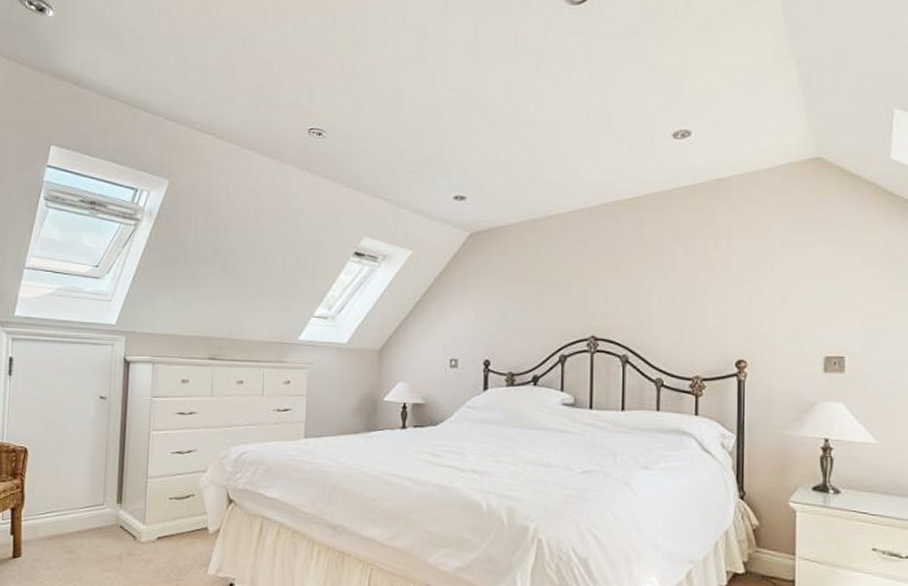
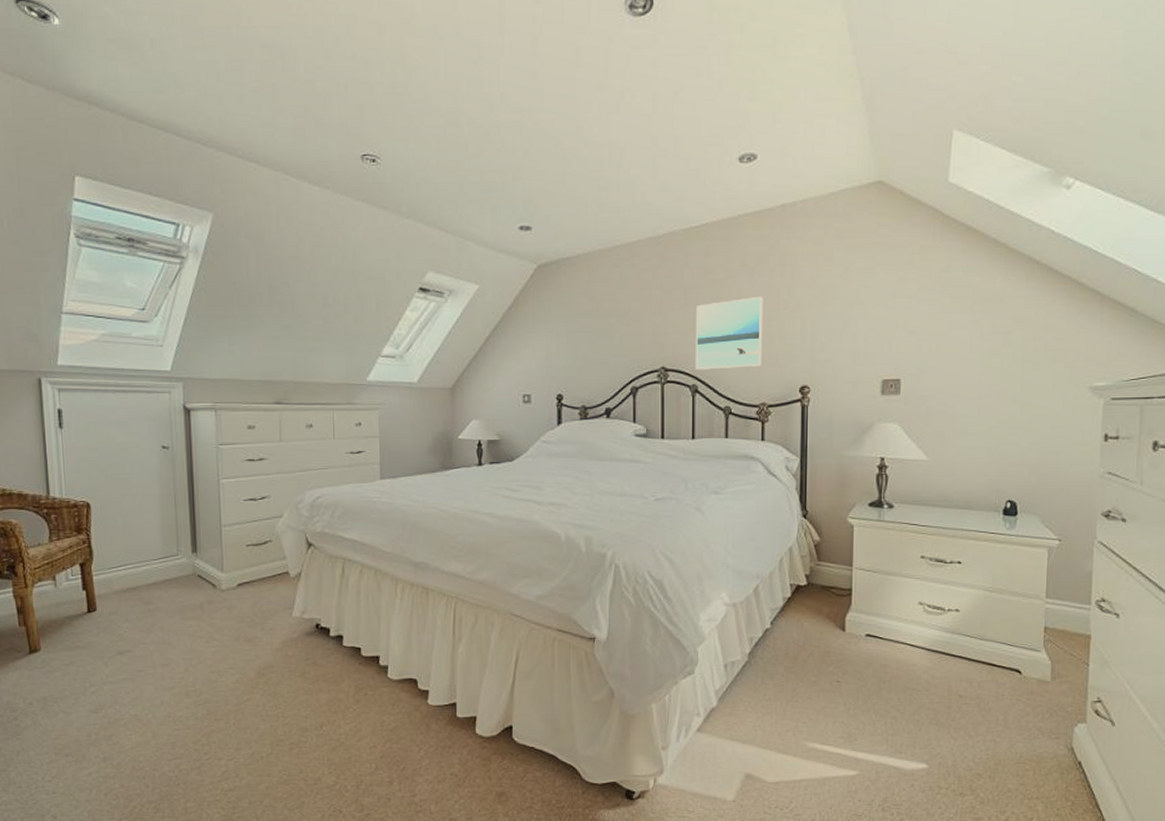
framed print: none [626,268,698,340] -> present [695,296,763,370]

